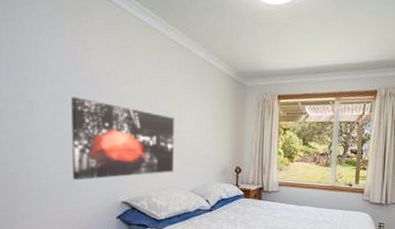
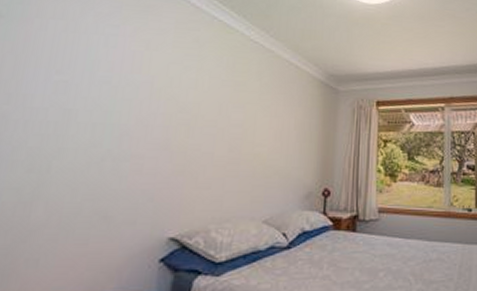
wall art: present [71,97,175,181] -> none [106,104,250,211]

